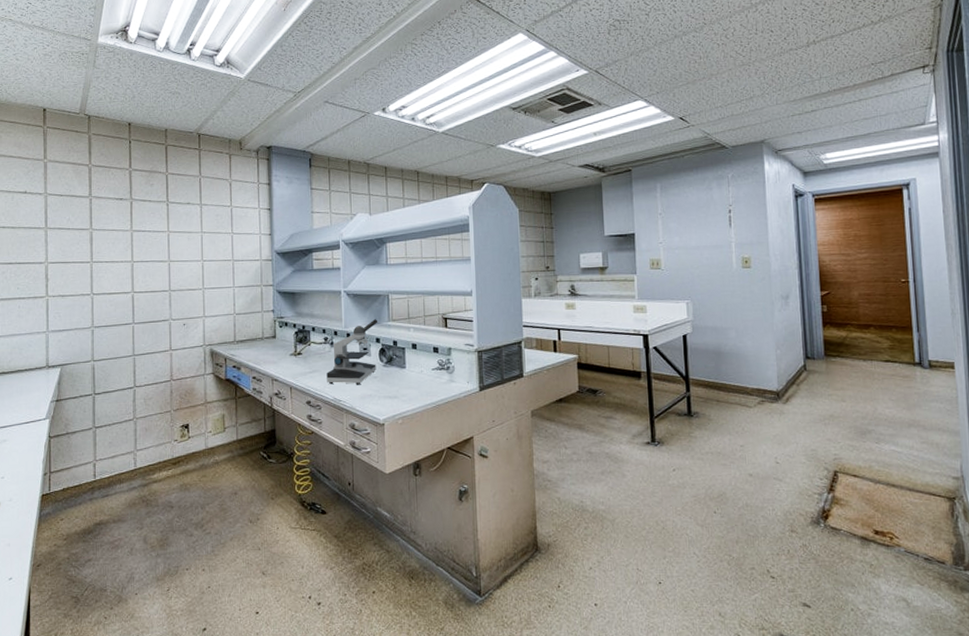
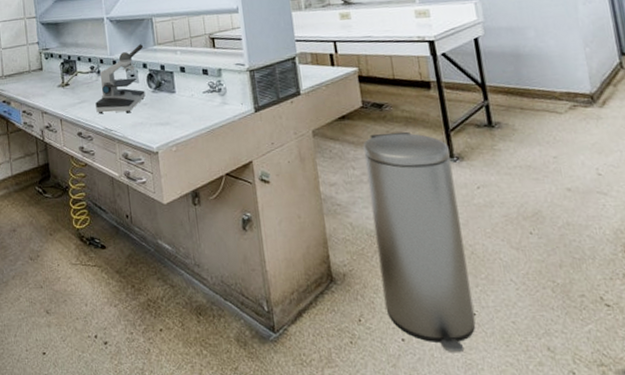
pedal bin: none [576,417,660,617] -> present [362,132,476,353]

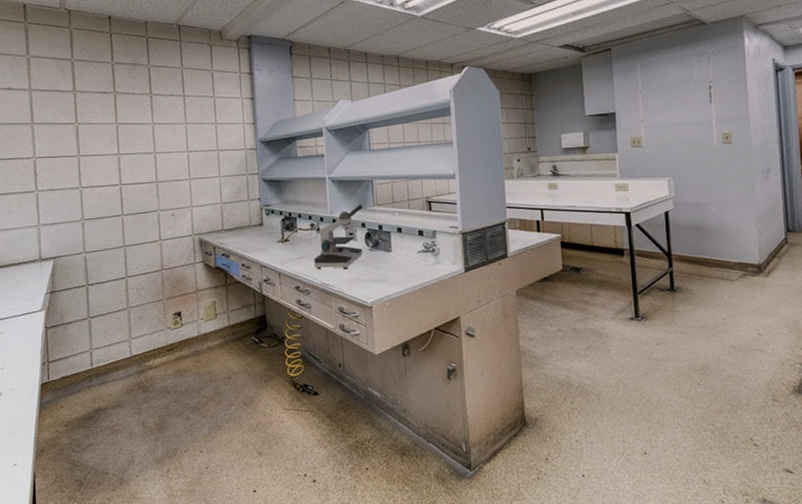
pedal bin: present [362,132,476,353] -> none [560,294,646,487]

